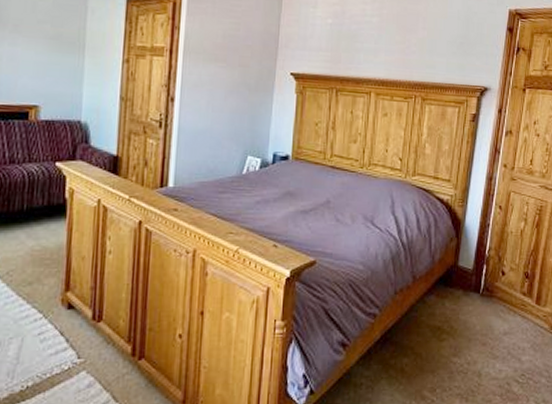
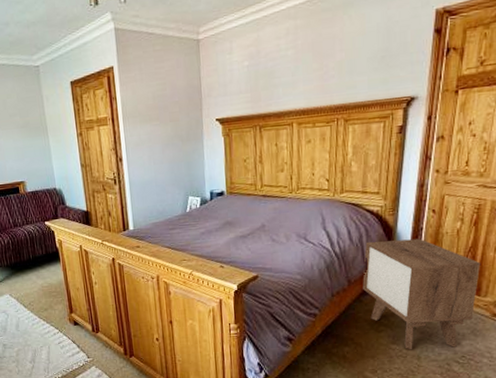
nightstand: none [428,233,542,365] -> present [363,238,481,350]

